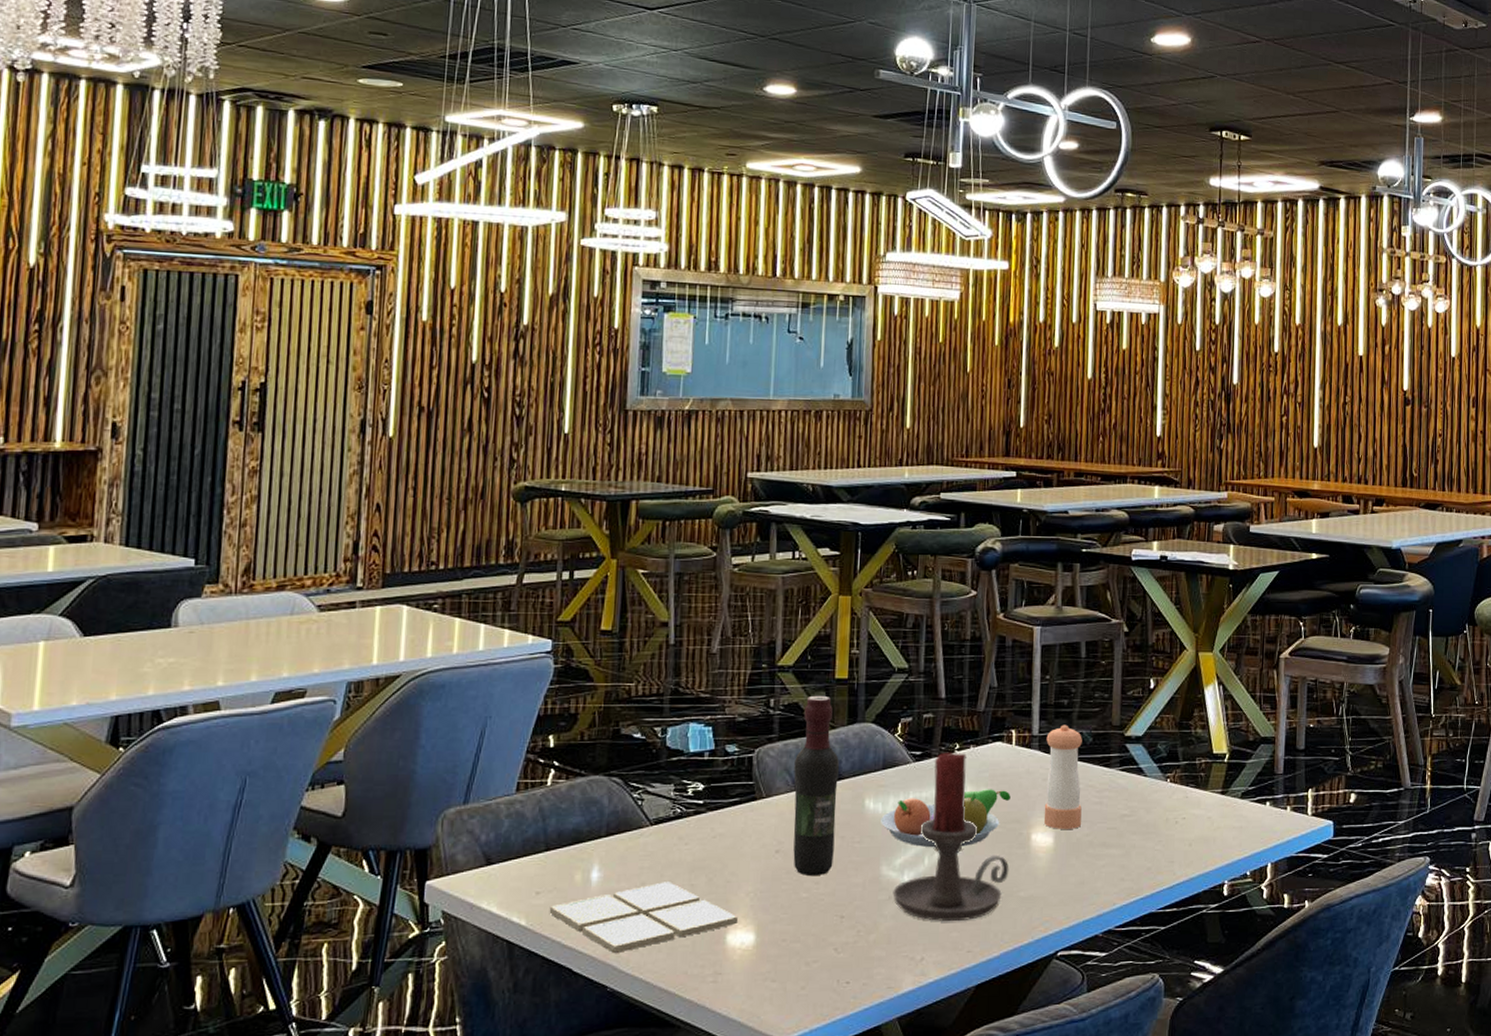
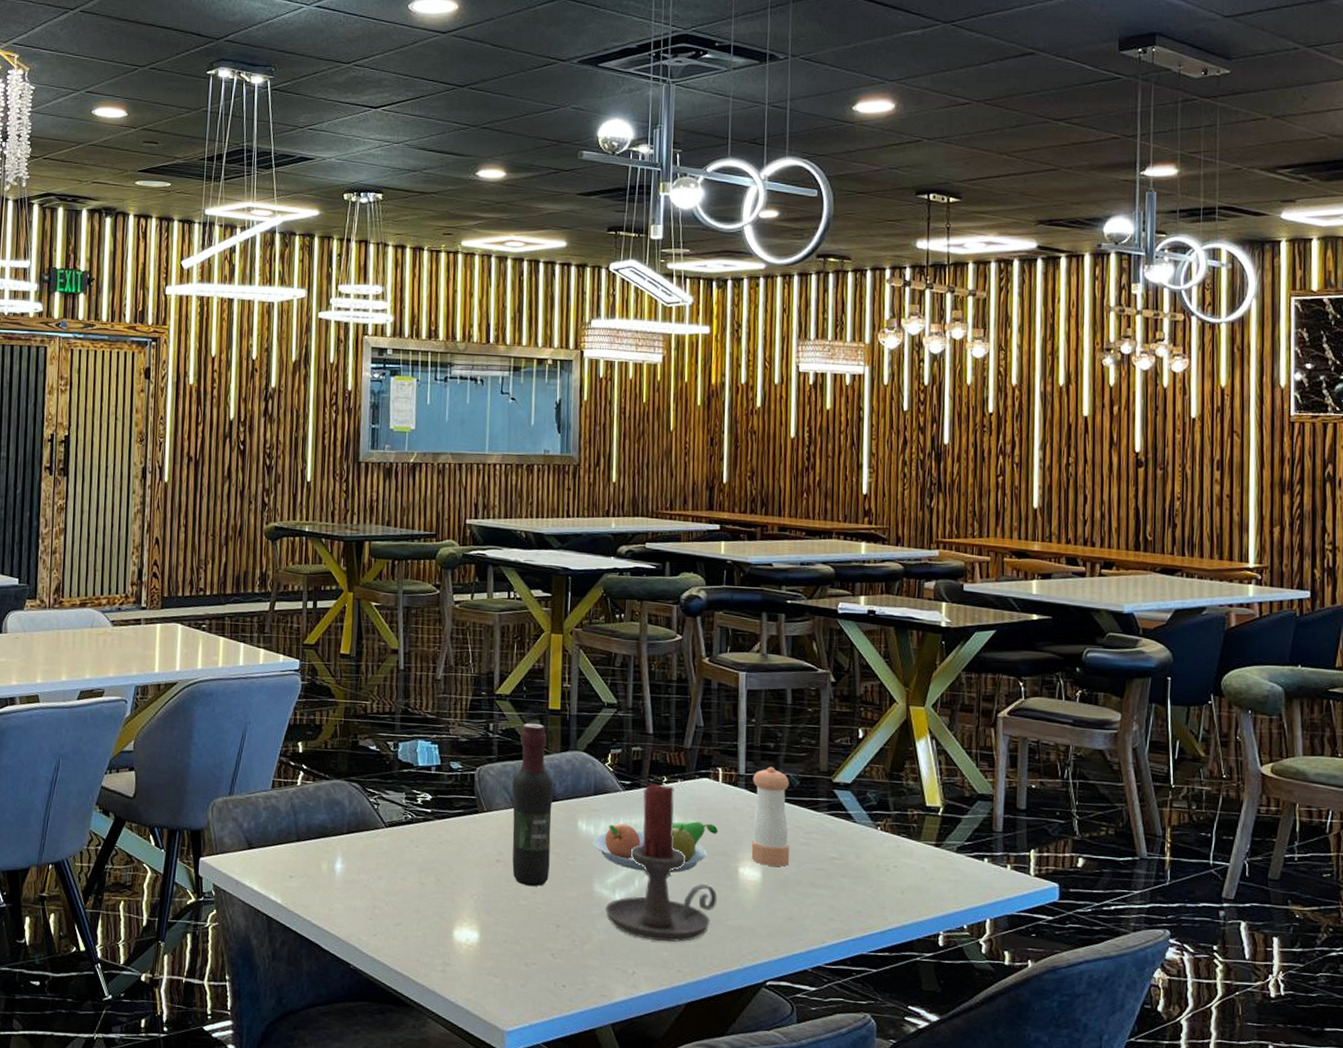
drink coaster: present [549,882,739,954] -> none [300,878,464,937]

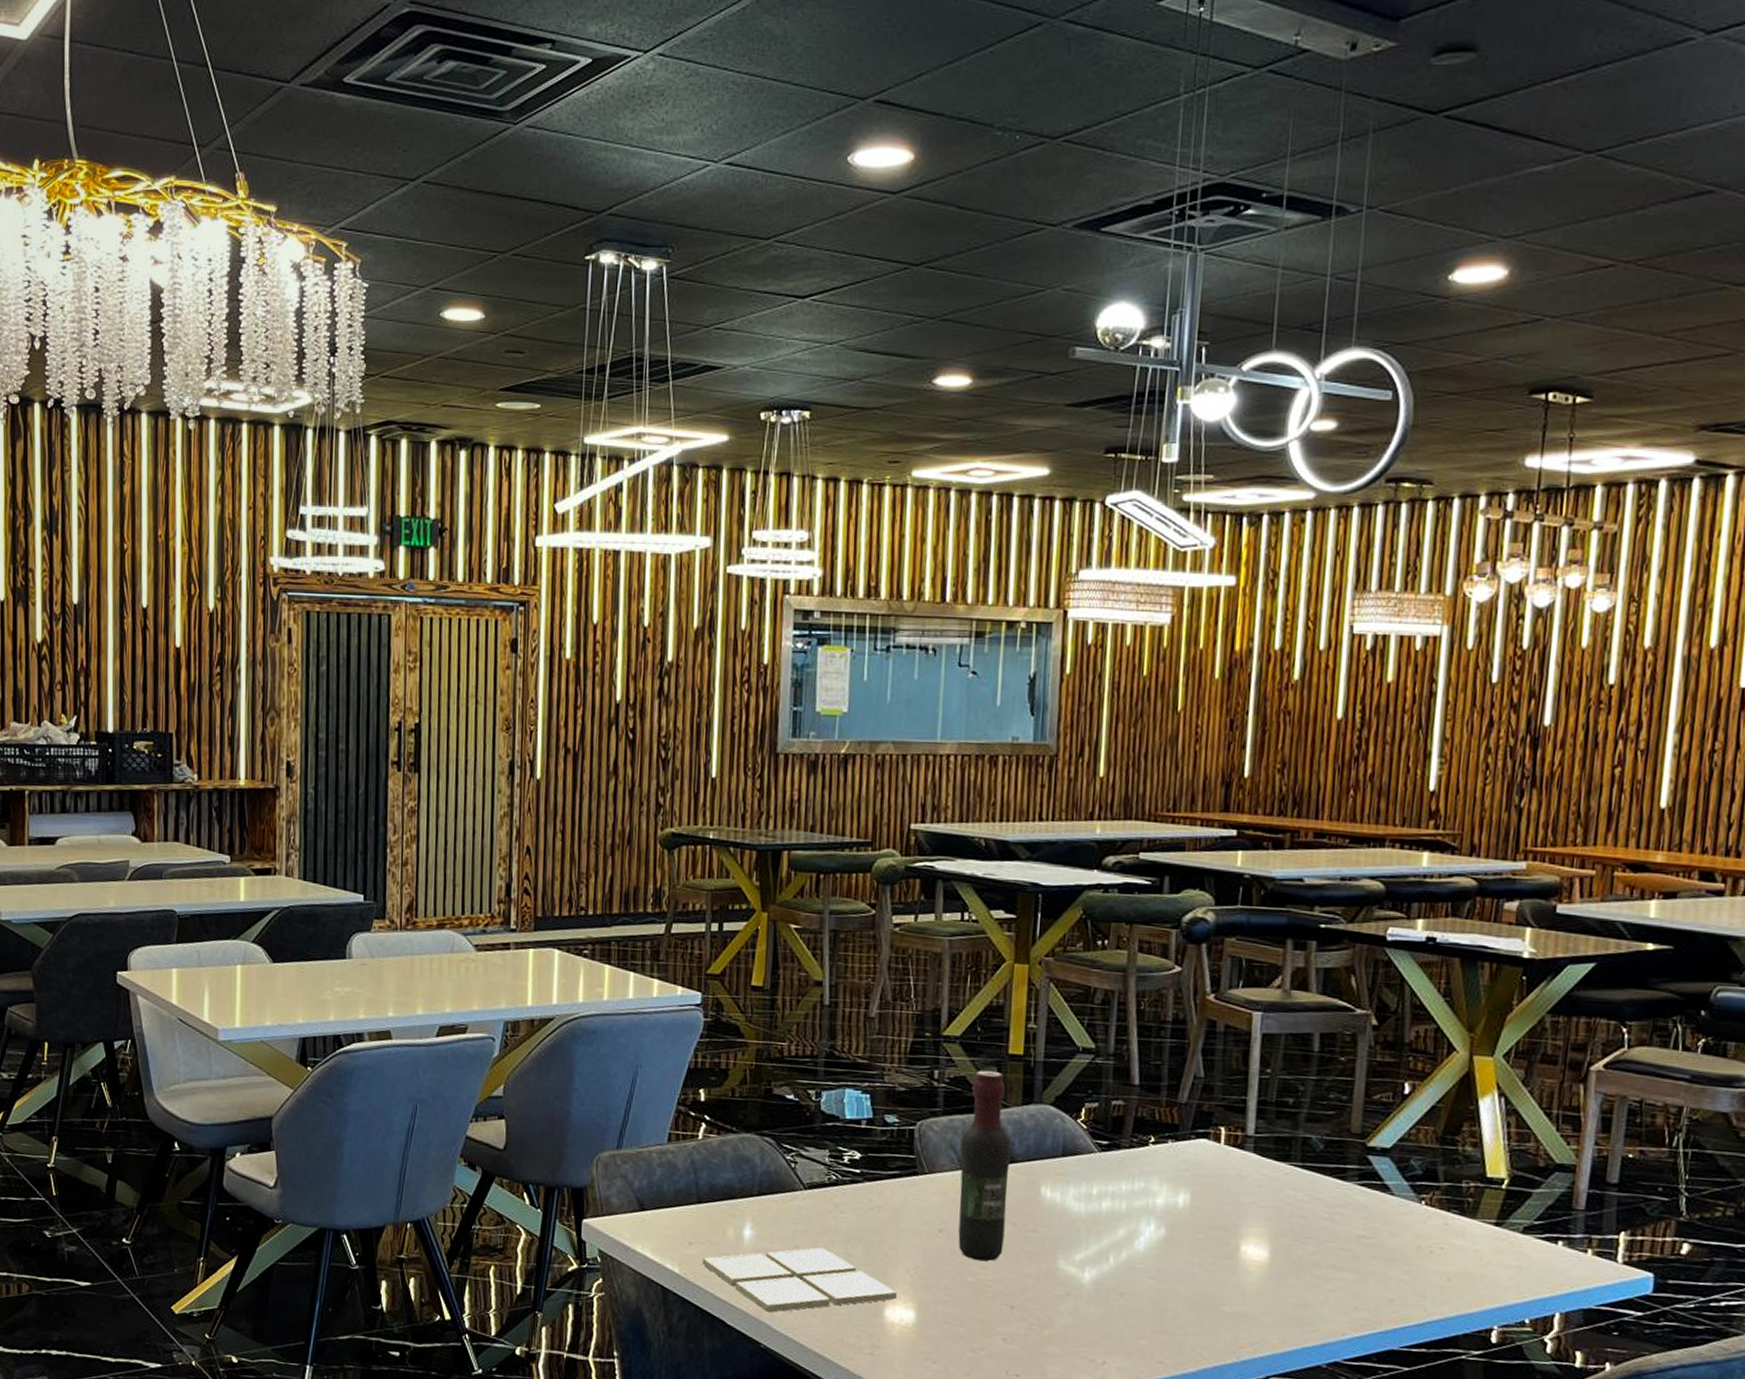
drink coaster: none [300,878,464,937] -> present [702,1247,898,1313]
fruit bowl: present [593,821,718,873] -> none [1058,1189,1216,1249]
candle holder: present [605,783,718,942] -> none [1071,1144,1212,1329]
pepper shaker: present [751,766,790,867] -> none [1256,1126,1311,1245]

